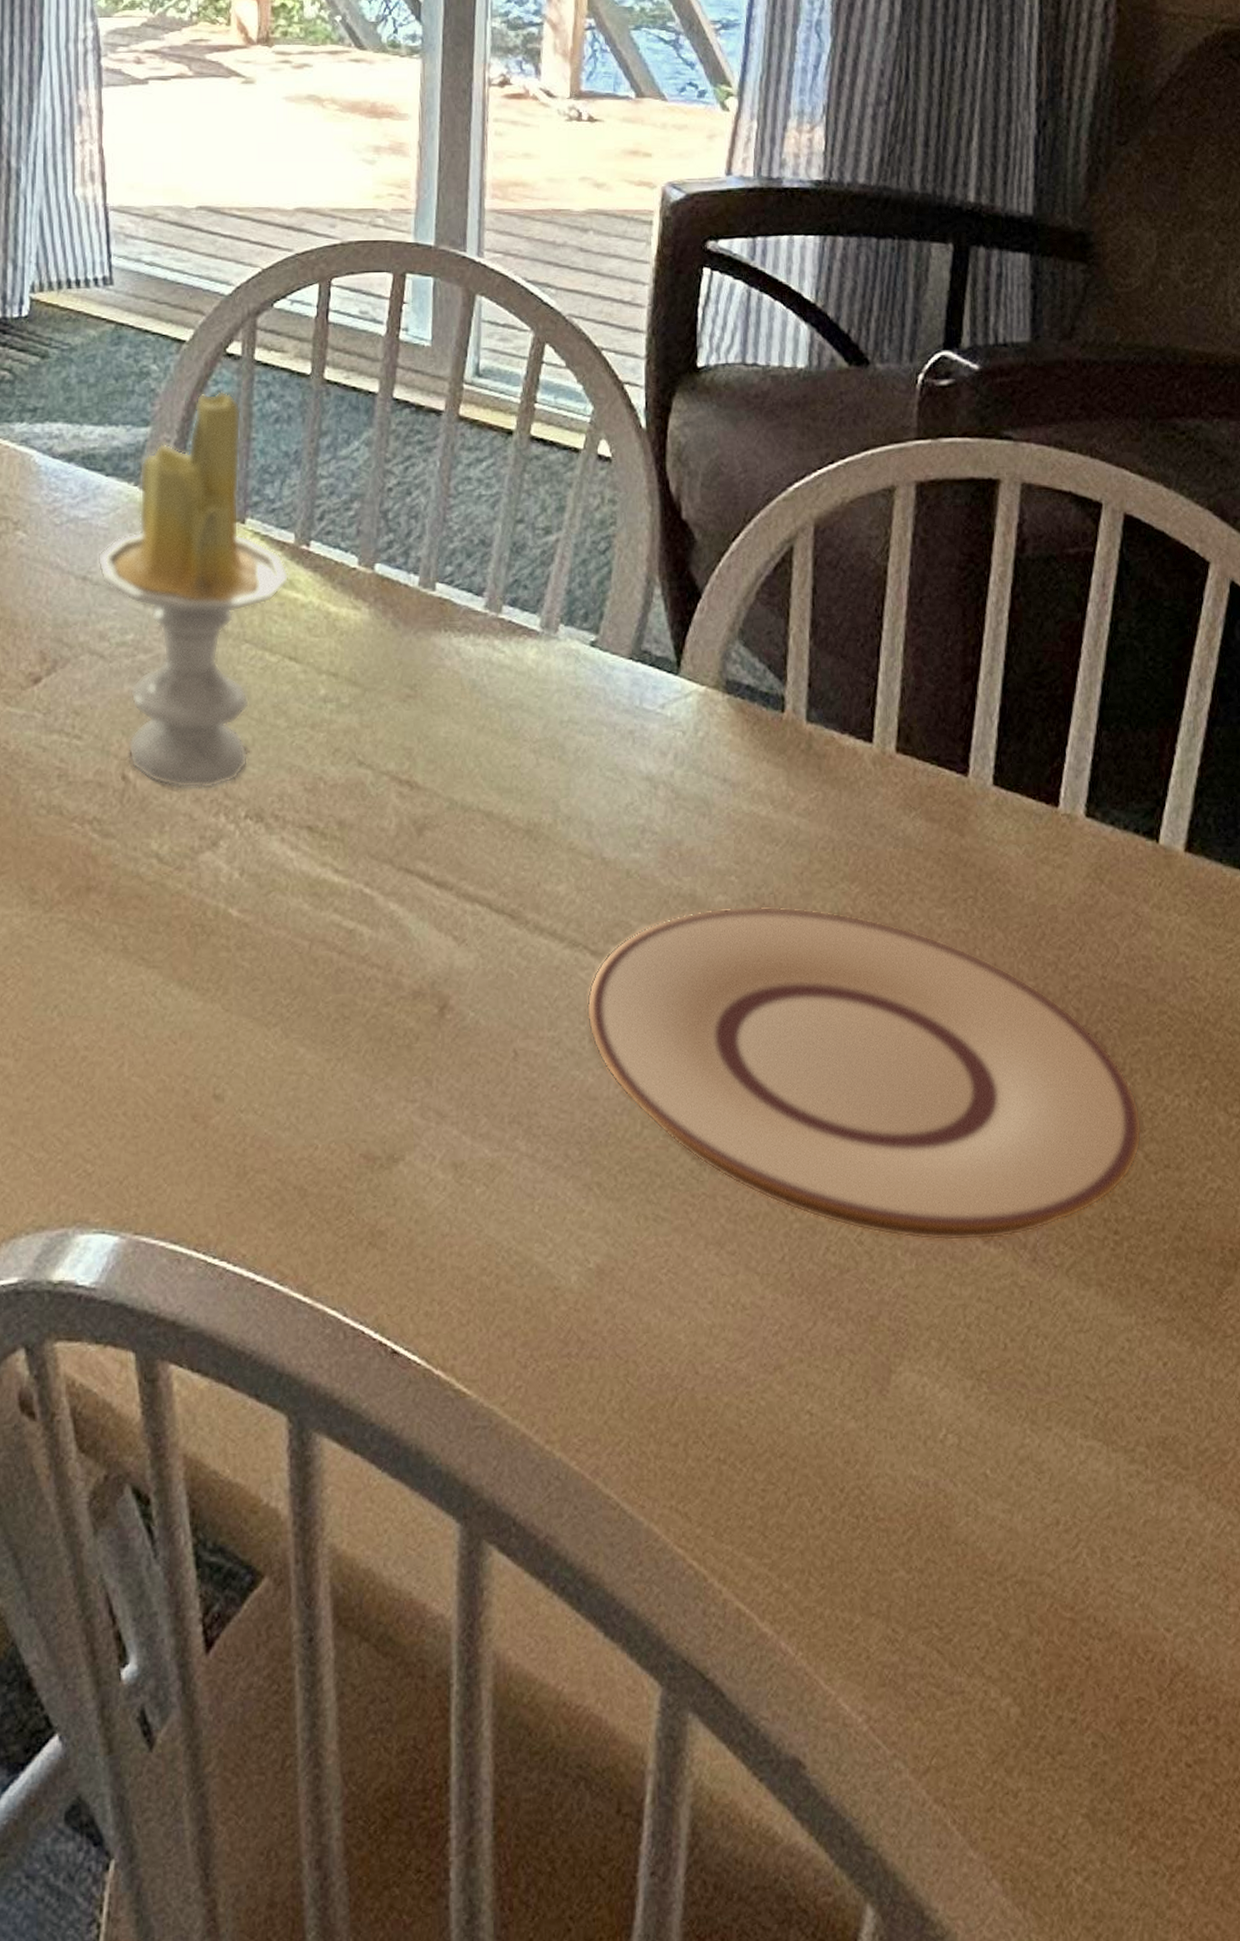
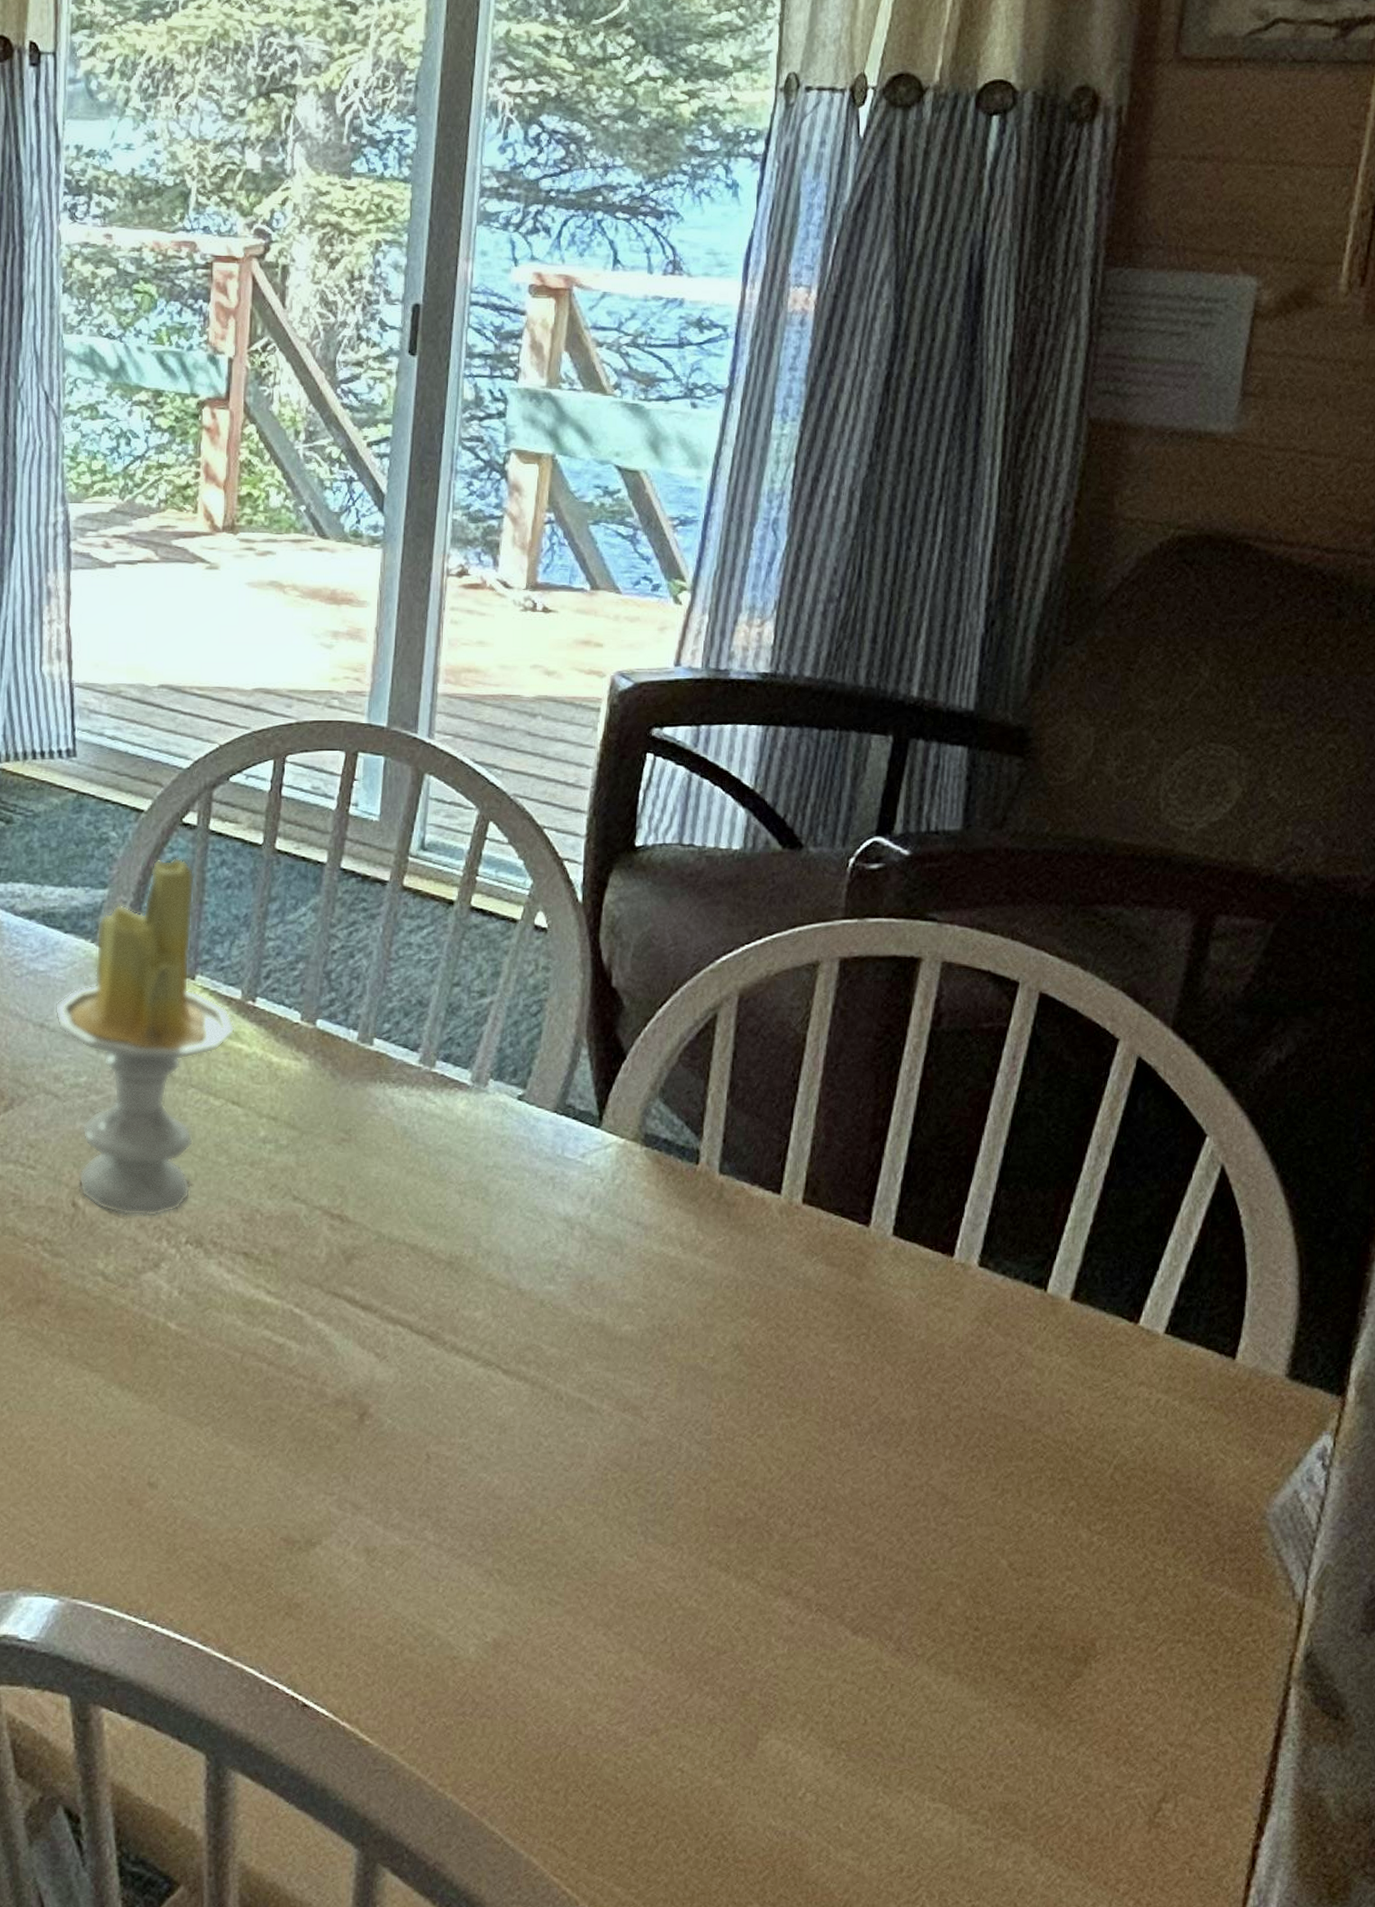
plate: present [586,905,1143,1242] -> none [496,1335,1009,1631]

